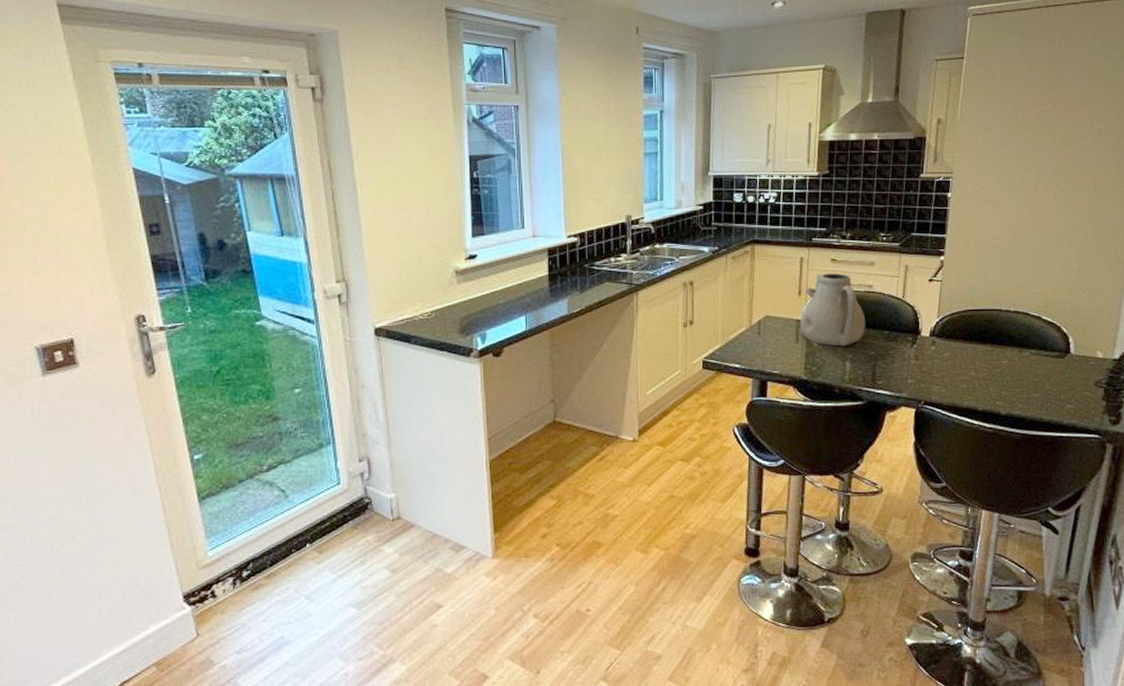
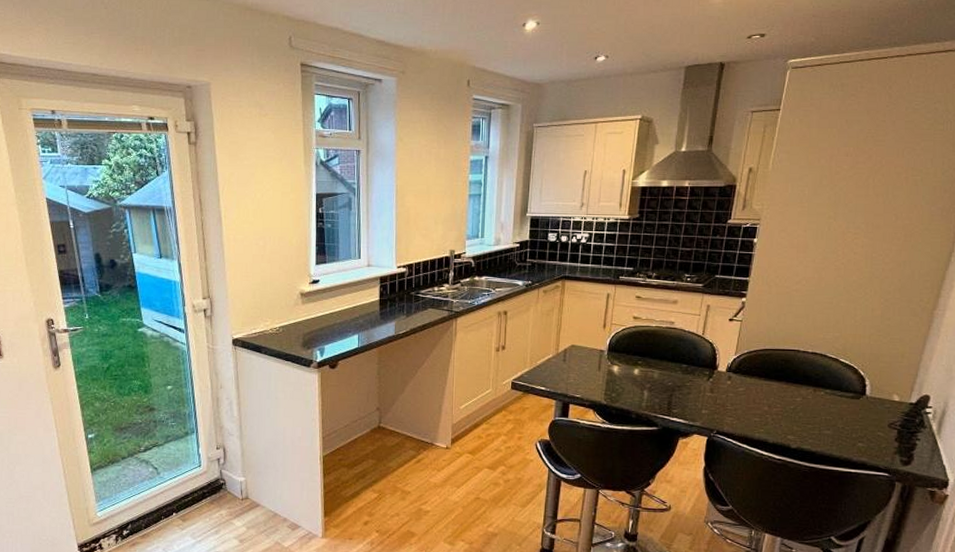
teapot: present [800,273,866,347] -> none [603,309,666,377]

